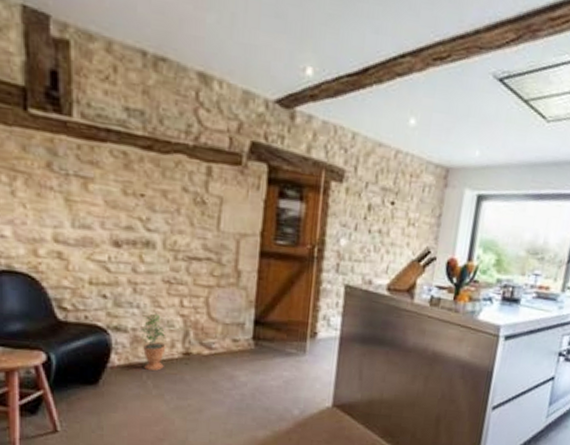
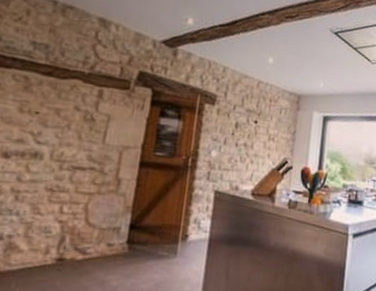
potted plant: present [139,312,167,371] -> none [14,218,42,278]

